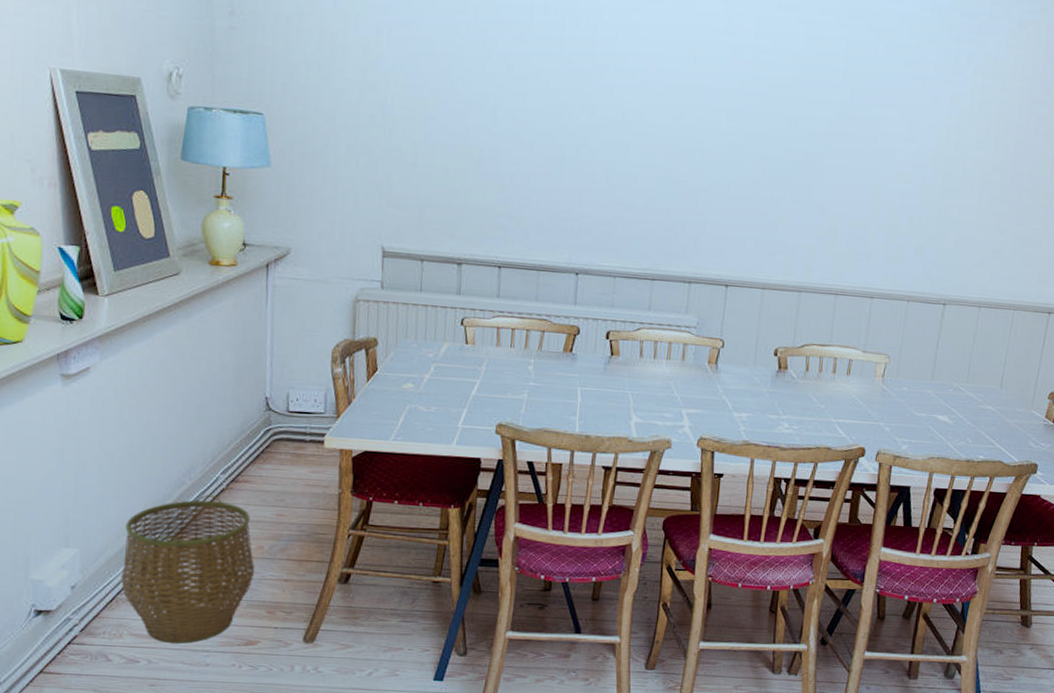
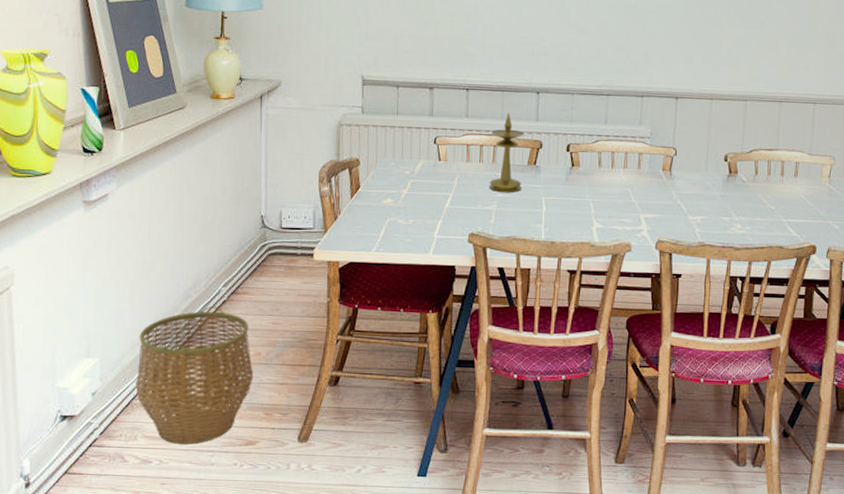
candlestick: none [520,294,561,381] -> present [489,112,524,192]

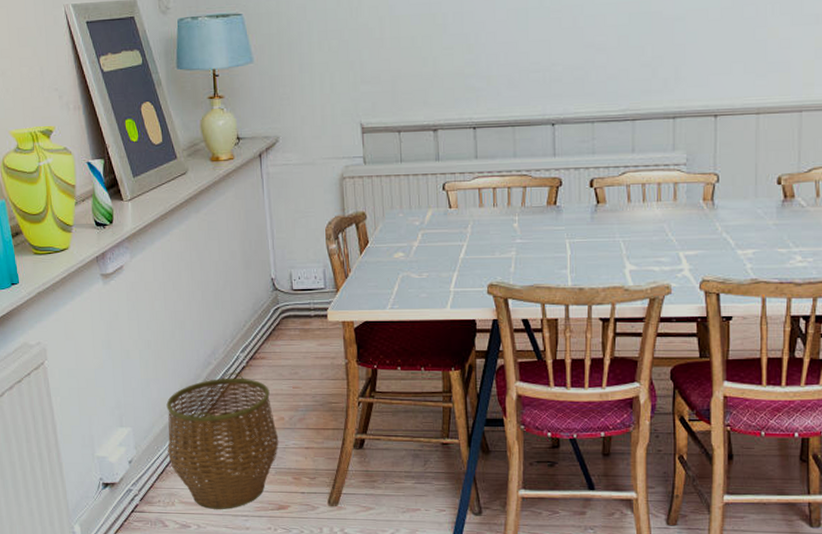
candlestick: present [489,112,524,192] -> none [504,149,542,237]

